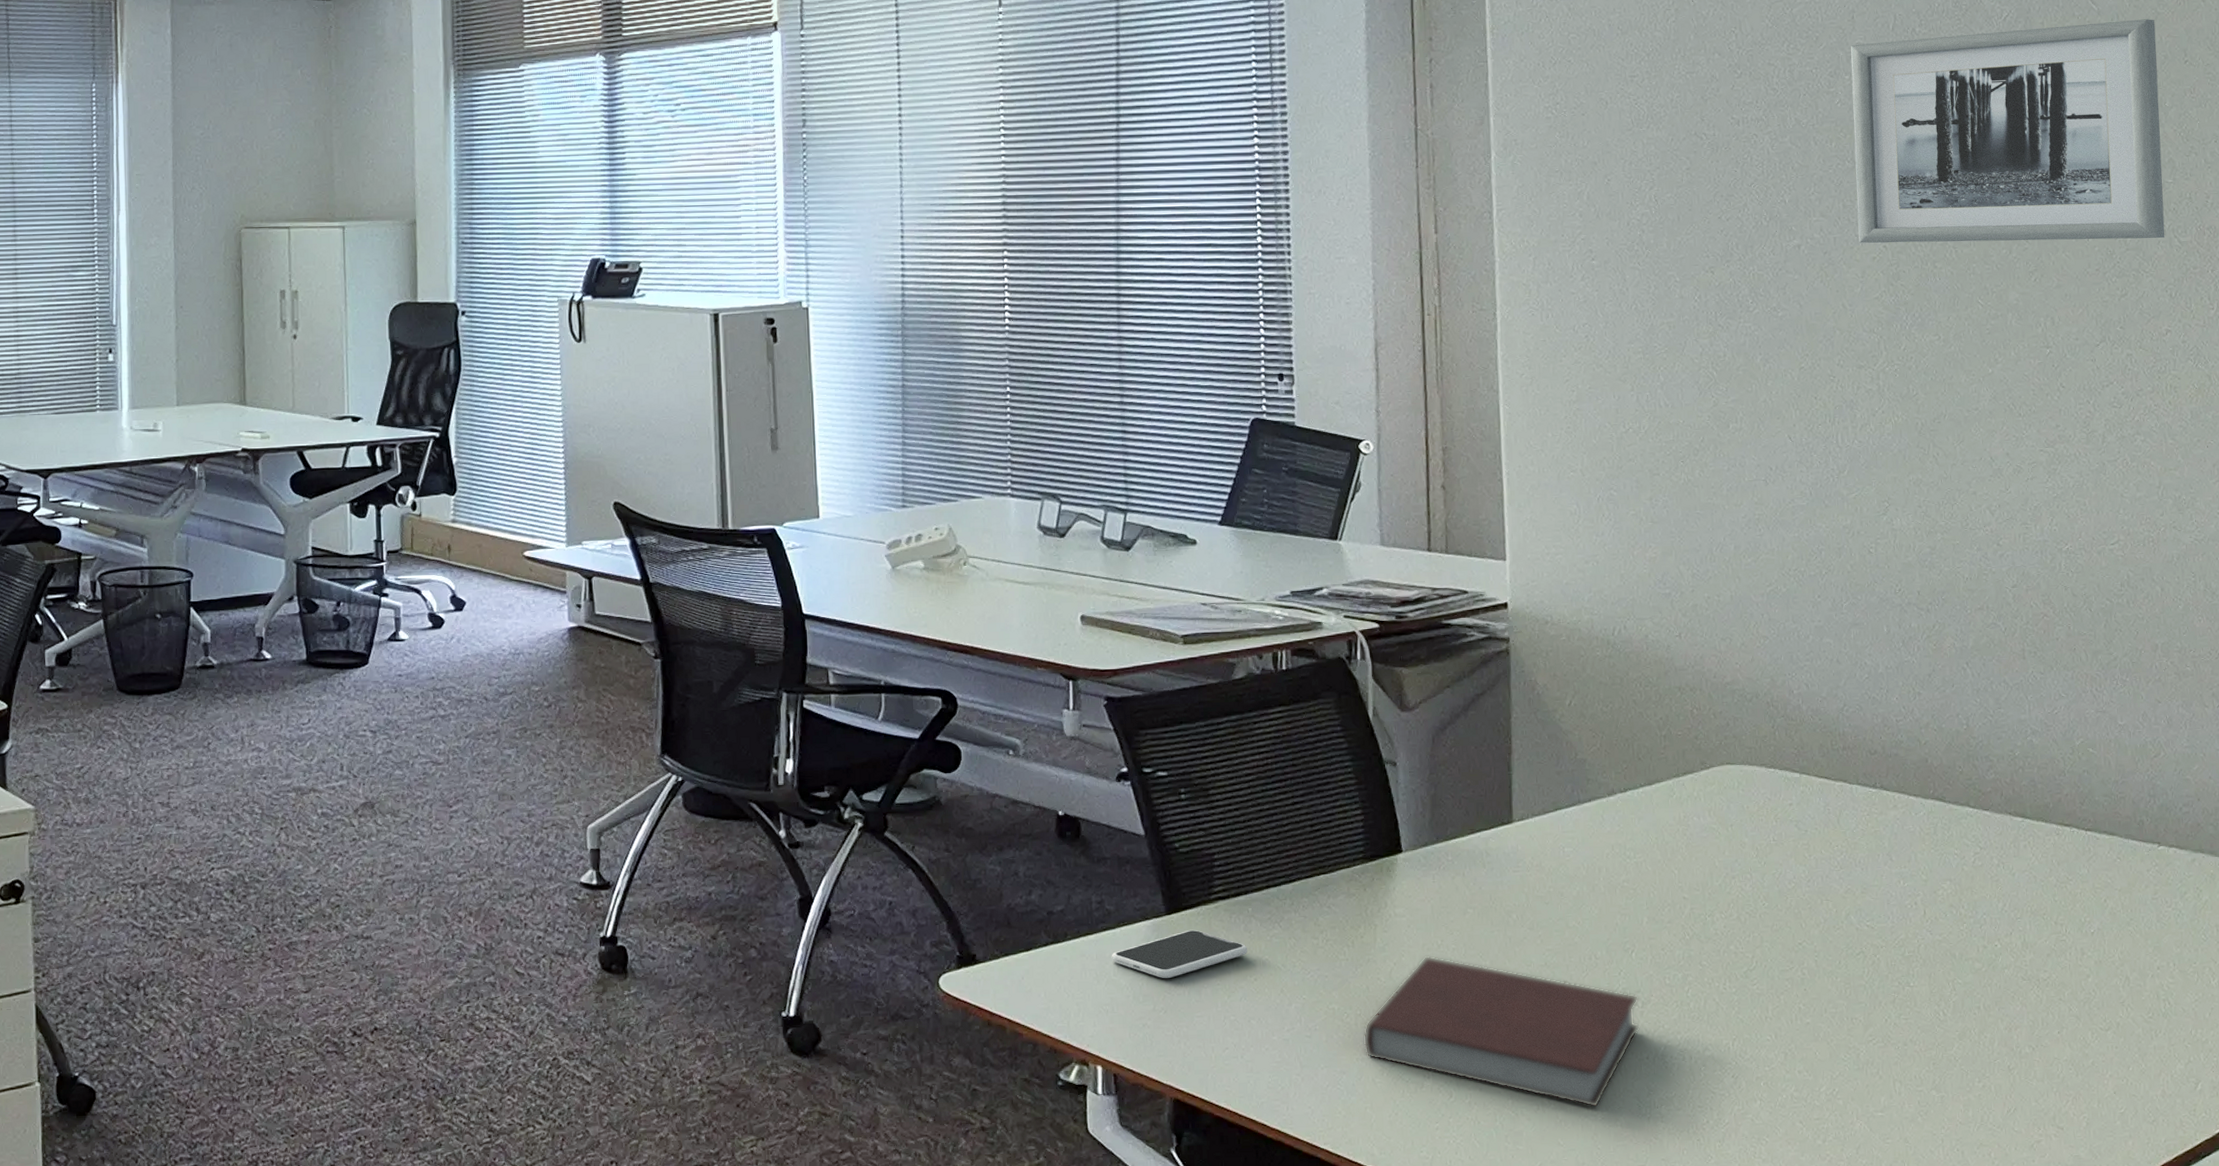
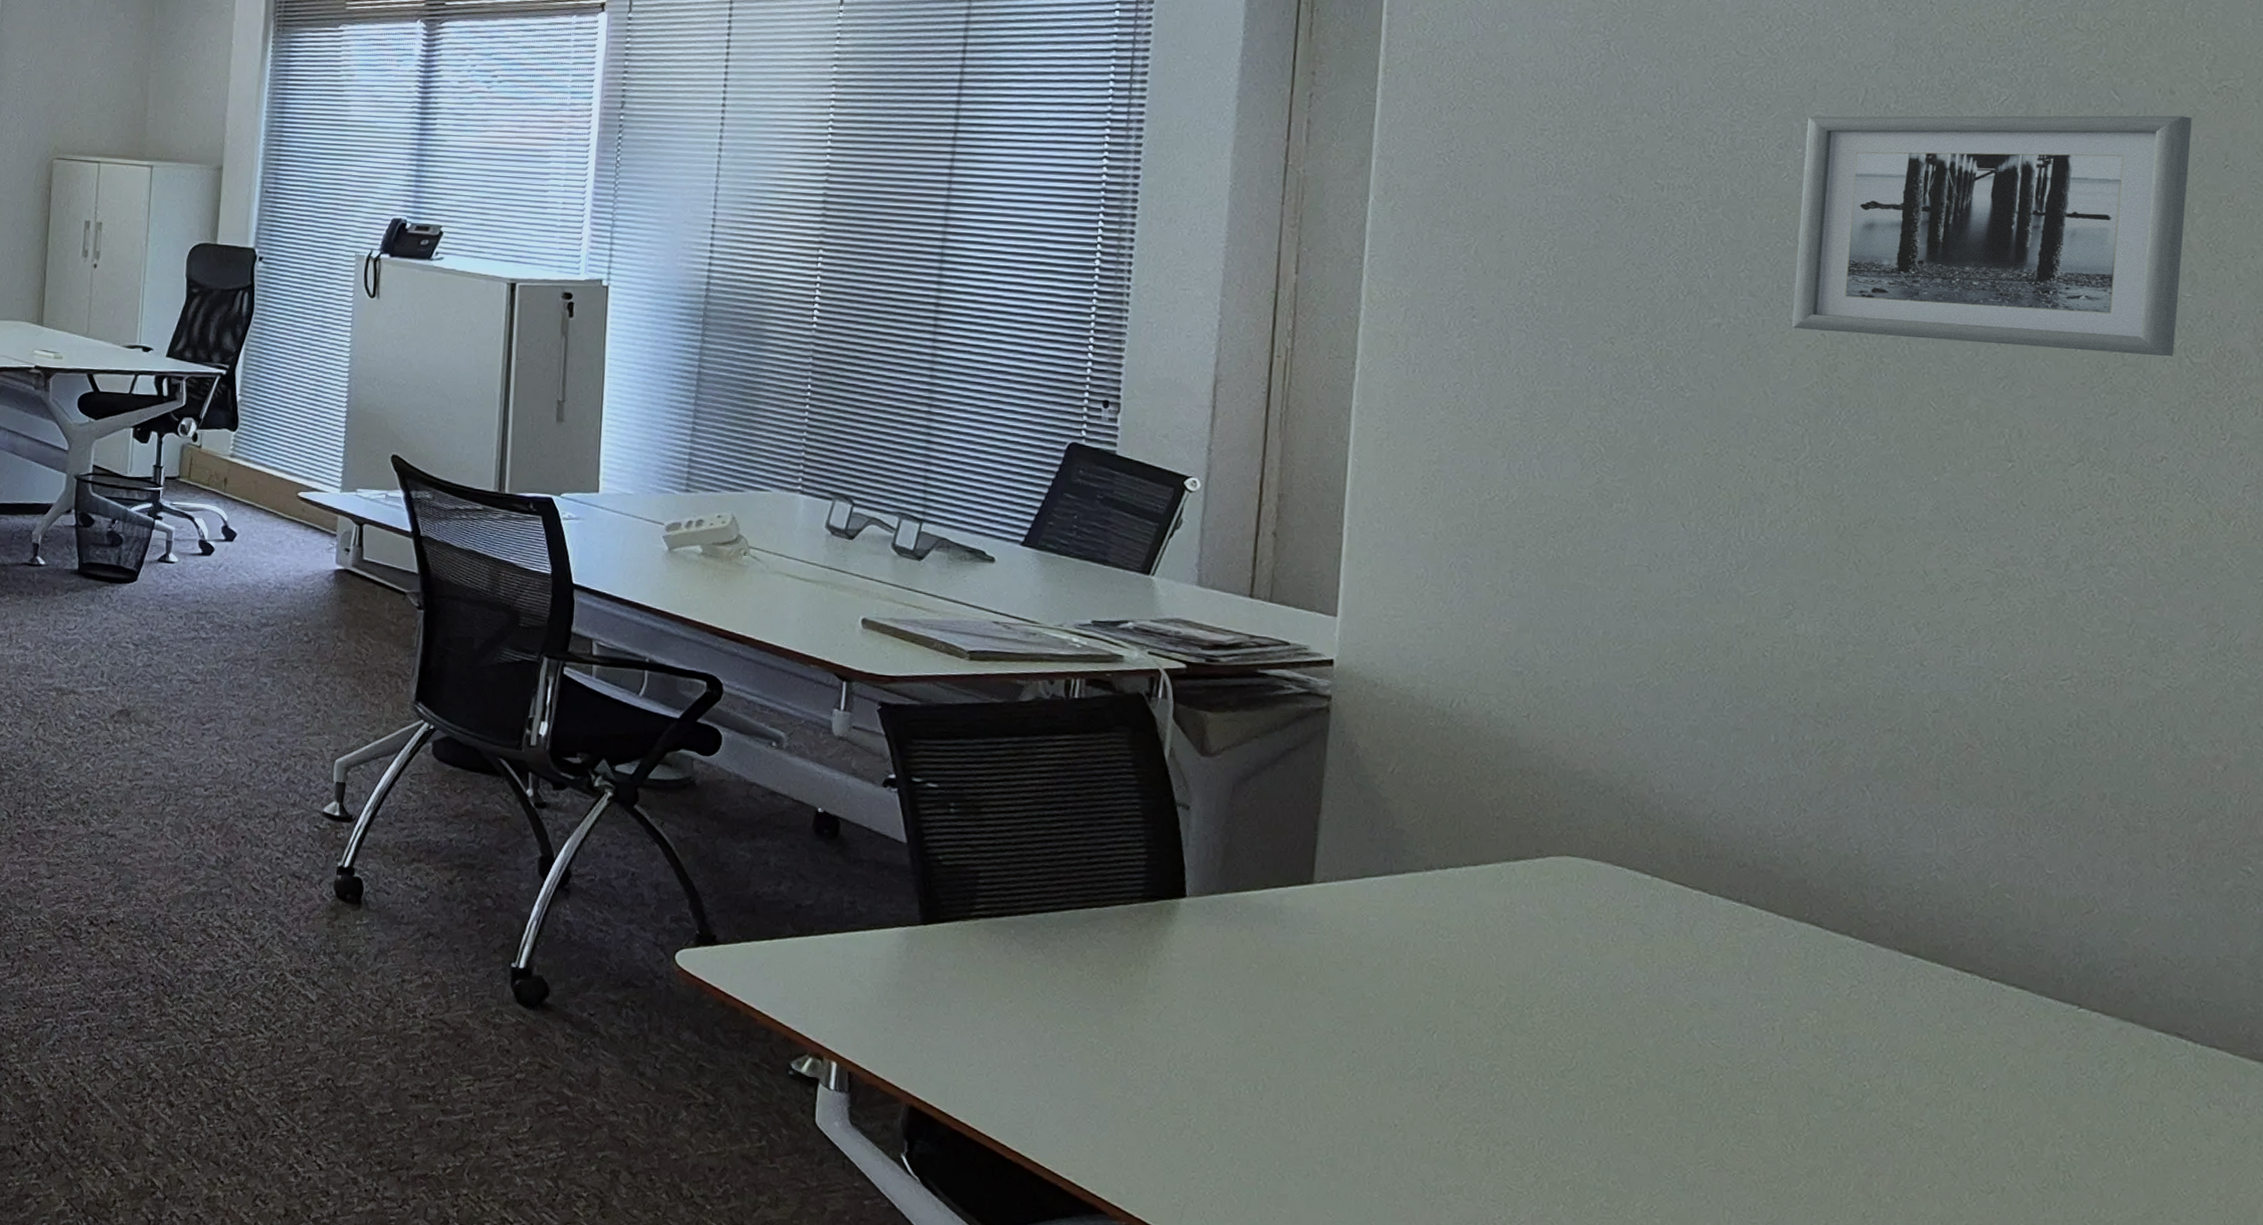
smartphone: present [1111,929,1247,978] -> none [858,942,1005,987]
notebook: present [1363,955,1640,1108] -> none [1121,1004,1435,1184]

